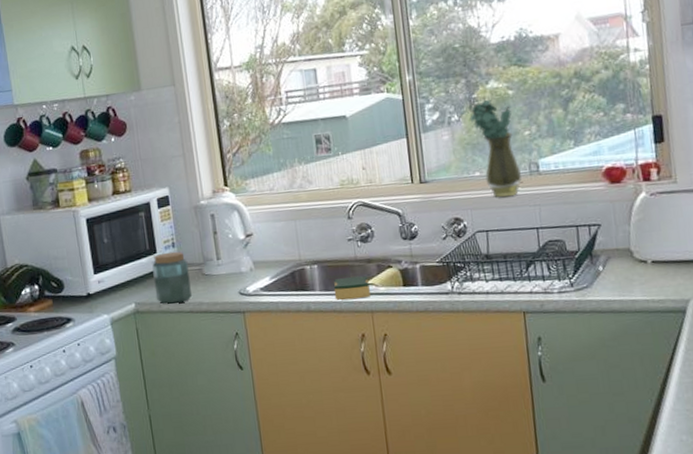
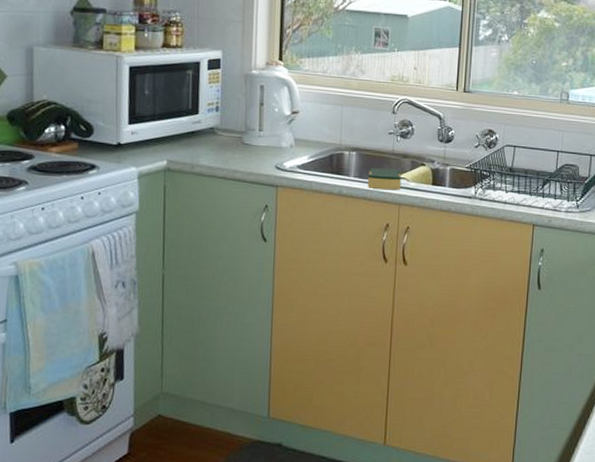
peanut butter: present [152,251,192,305] -> none [190,115,229,168]
vase: present [468,97,522,198] -> none [518,22,554,119]

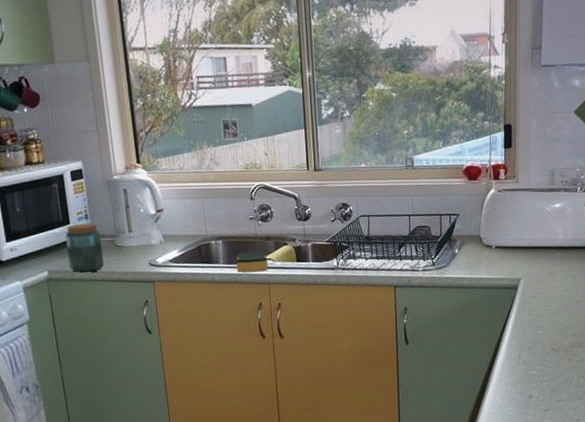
peanut butter: none [190,115,229,168] -> present [65,223,104,273]

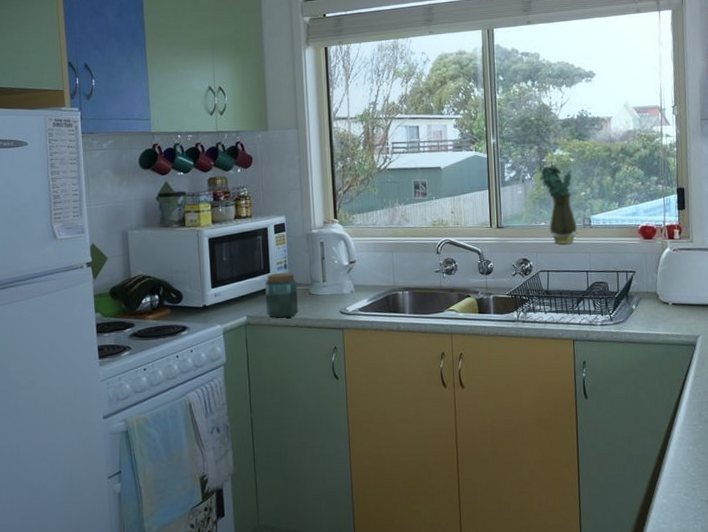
sponge: present [236,251,268,272] -> none [421,303,451,322]
vase: none [358,97,400,187] -> present [539,161,578,245]

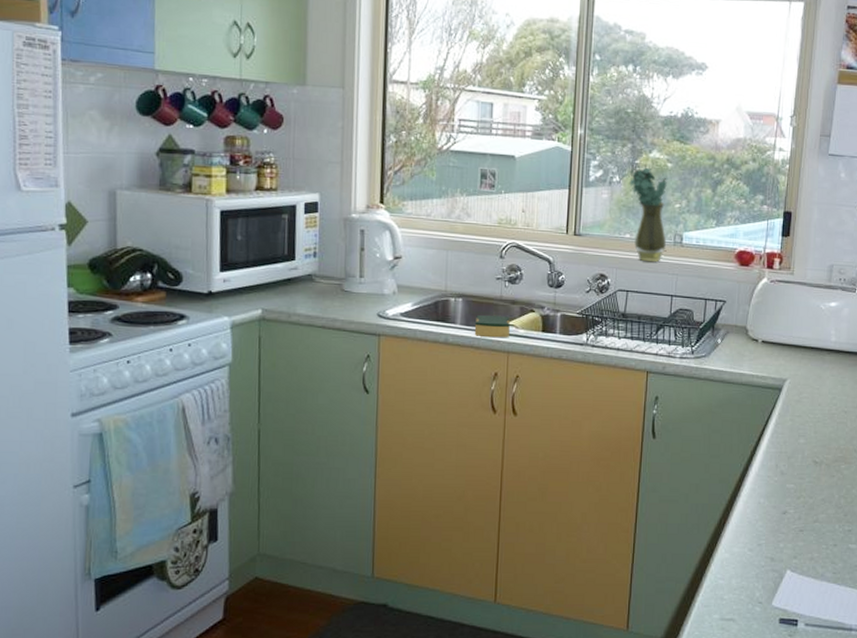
peanut butter: present [265,272,298,319] -> none [286,261,328,317]
sponge: none [421,303,451,322] -> present [474,315,510,337]

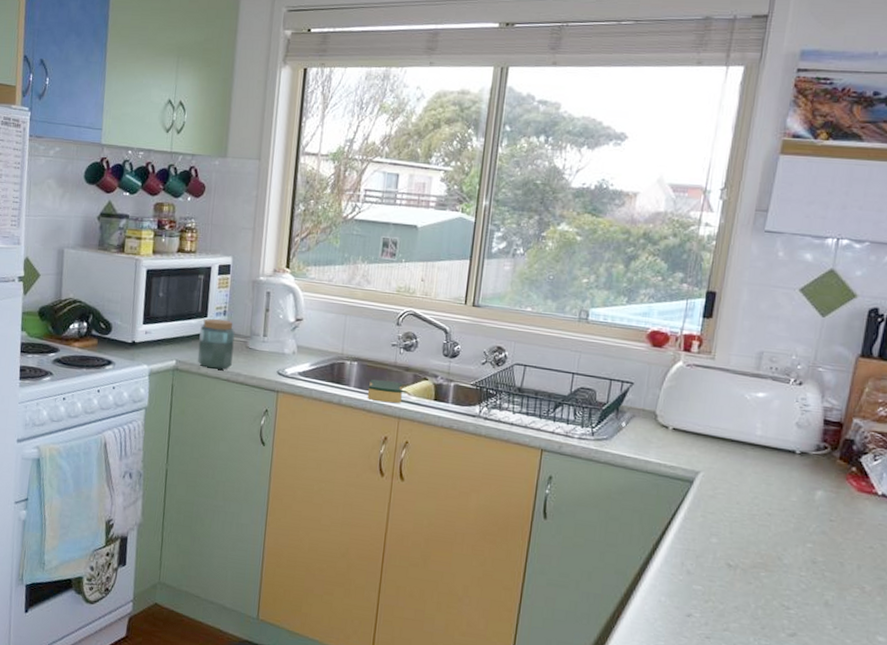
peanut butter: none [286,261,328,317] -> present [197,318,235,370]
vase: present [629,162,667,262] -> none [534,235,575,338]

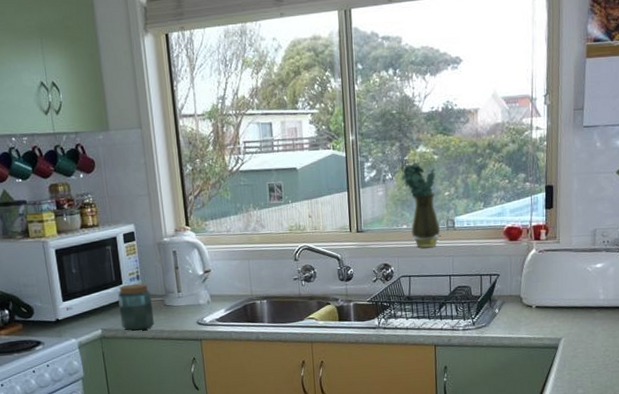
sponge: present [367,379,403,403] -> none [280,311,311,331]
vase: none [534,235,575,338] -> present [400,159,441,248]

